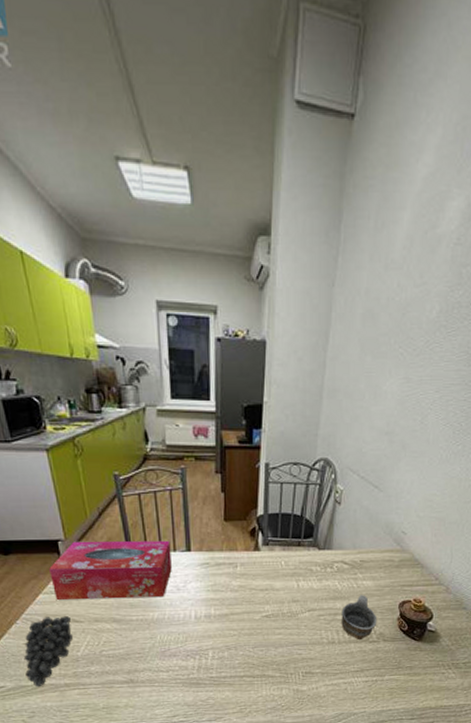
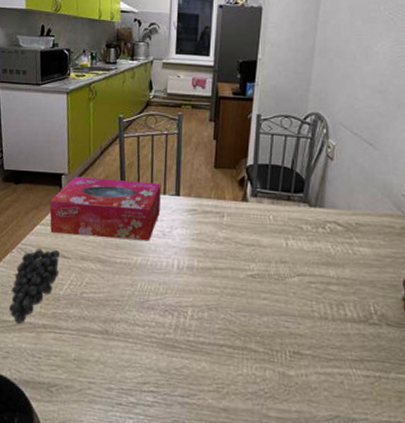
cup: present [341,595,377,639] -> none [335,263,378,319]

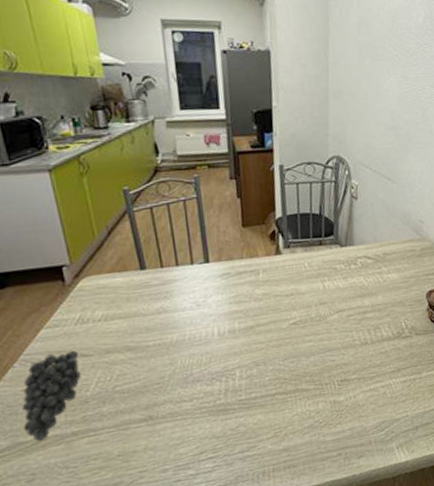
tissue box: present [49,176,161,242] -> none [51,253,190,333]

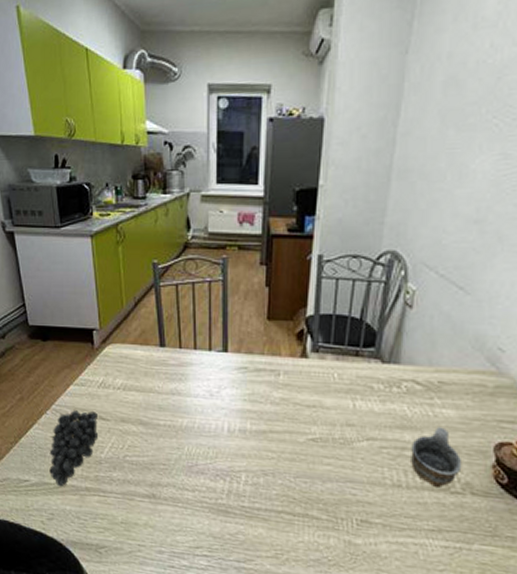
cup: none [370,288,408,337] -> present [411,427,463,487]

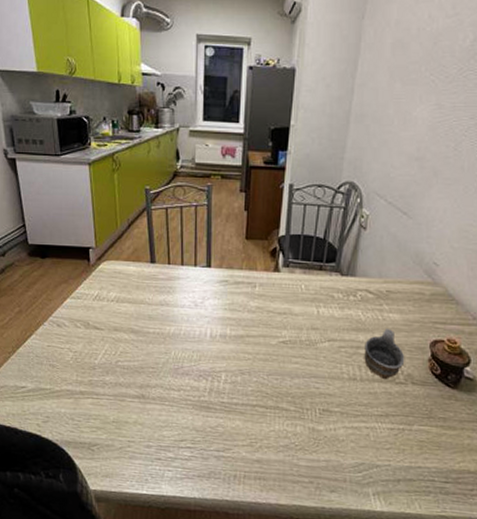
fruit: present [49,410,98,487] -> none [46,321,92,392]

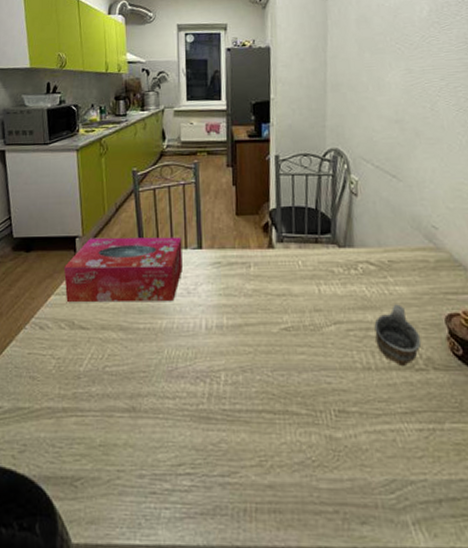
tissue box: none [78,250,192,312] -> present [63,237,183,303]

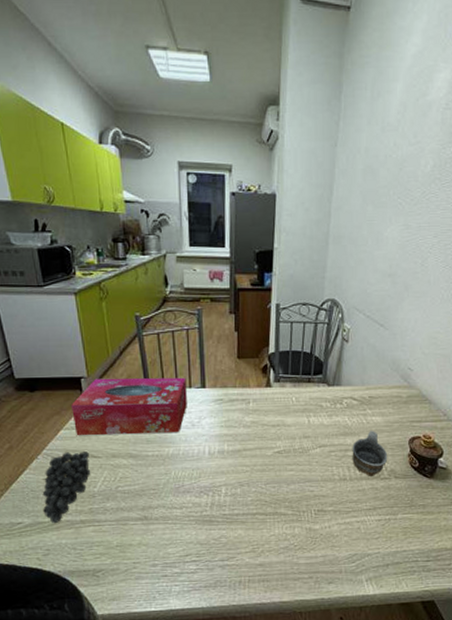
fruit: none [24,321,78,411] -> present [43,451,90,524]

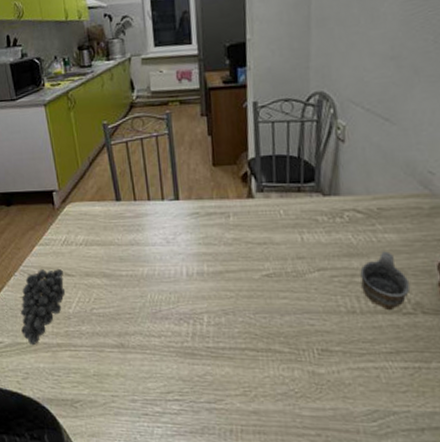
tissue box: present [70,377,187,436] -> none [44,188,161,253]

